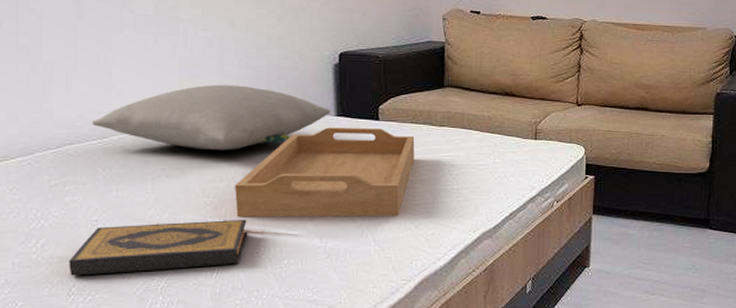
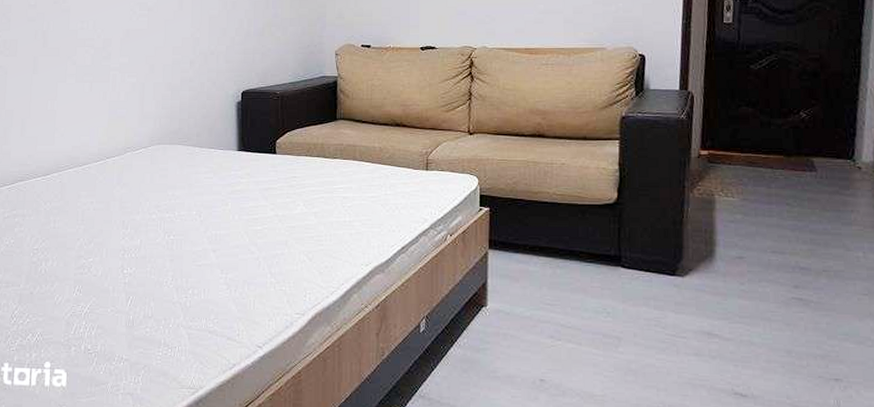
hardback book: present [69,219,248,276] -> none [13,249,159,300]
pillow: present [92,84,331,151] -> none [38,124,233,185]
serving tray: present [235,127,415,218] -> none [149,162,309,249]

